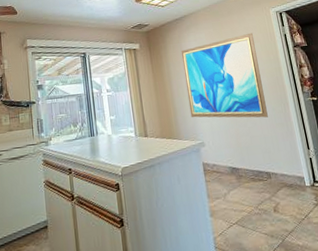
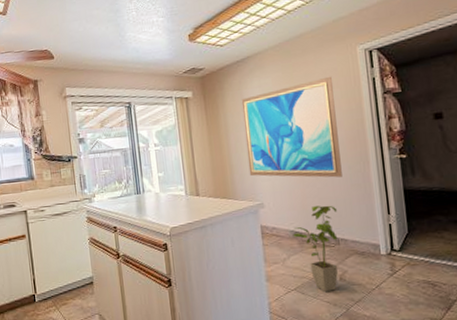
house plant: none [230,142,272,225] -> present [292,205,338,293]

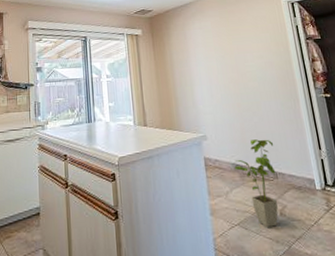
wall art: present [241,76,342,178] -> none [184,22,276,113]

